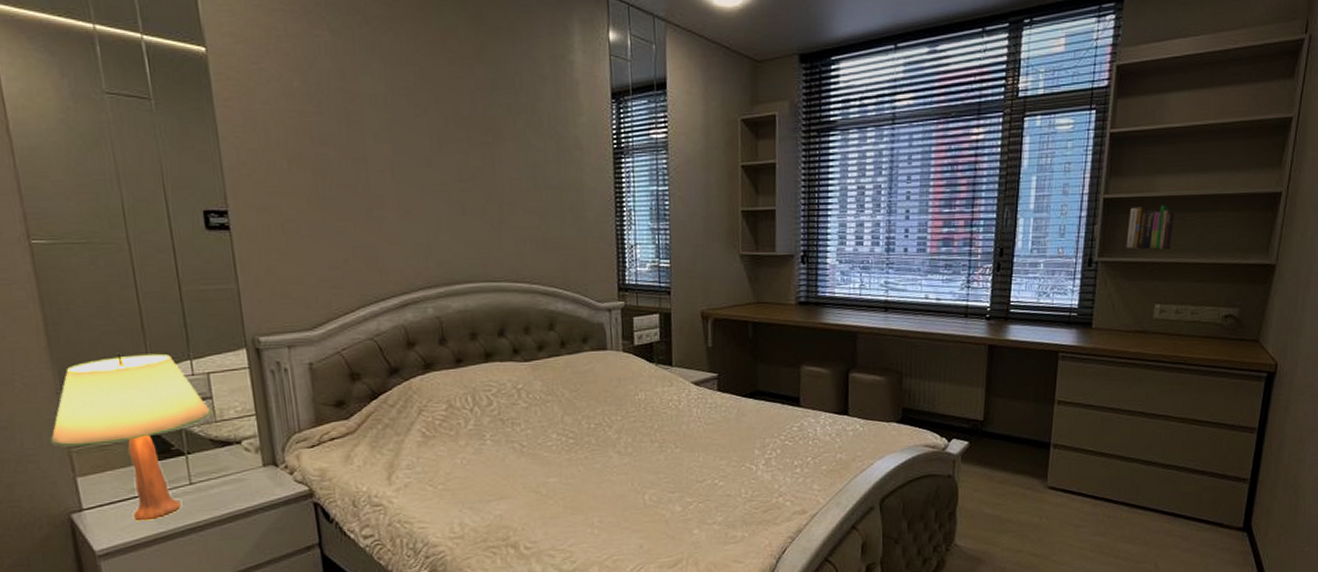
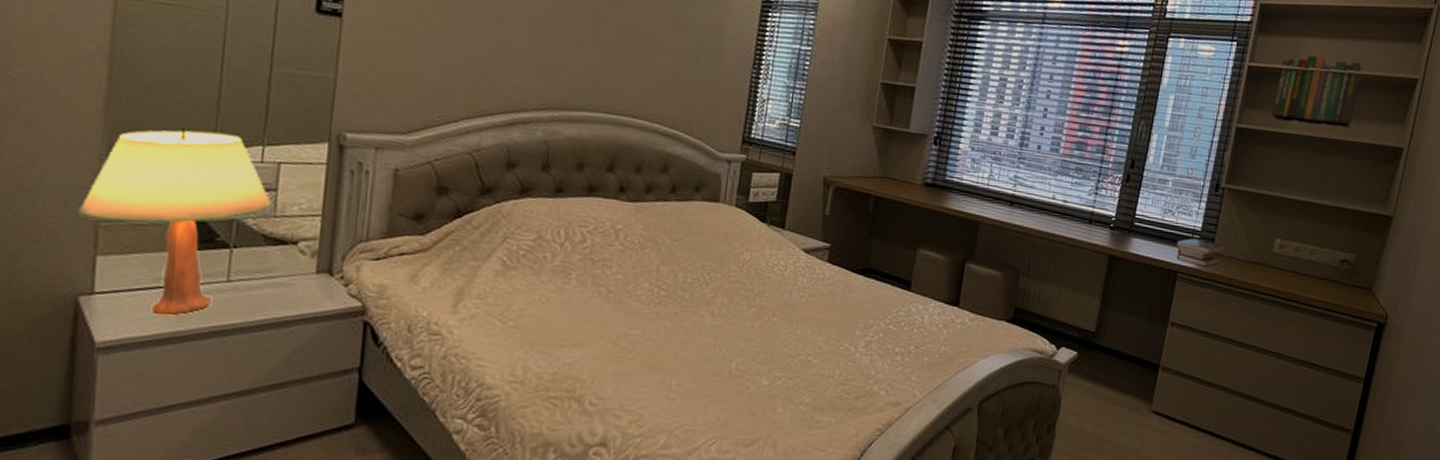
books: none [1054,316,1103,343] -> present [1176,238,1224,268]
books: present [1126,204,1174,250] -> none [1253,140,1302,186]
books: none [1139,110,1232,185] -> present [1271,55,1362,128]

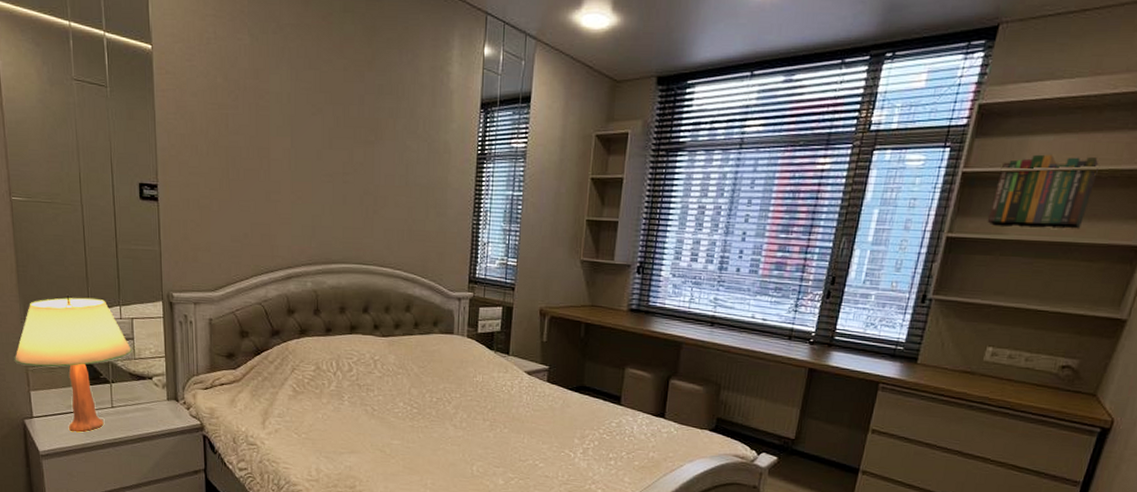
books: present [1176,238,1224,268] -> none [878,350,930,377]

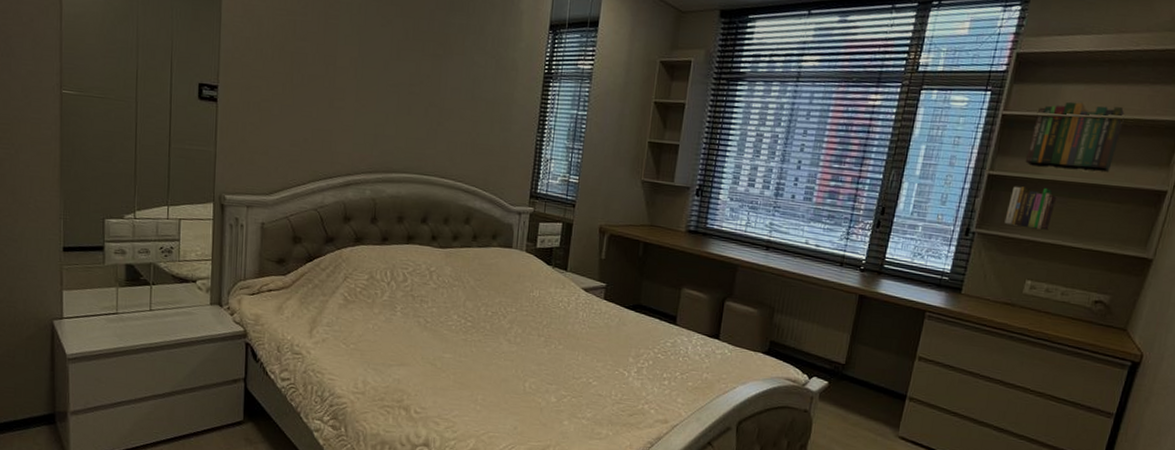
table lamp: present [14,295,132,432] -> none [48,192,177,335]
books: none [964,248,1021,293] -> present [1004,186,1056,230]

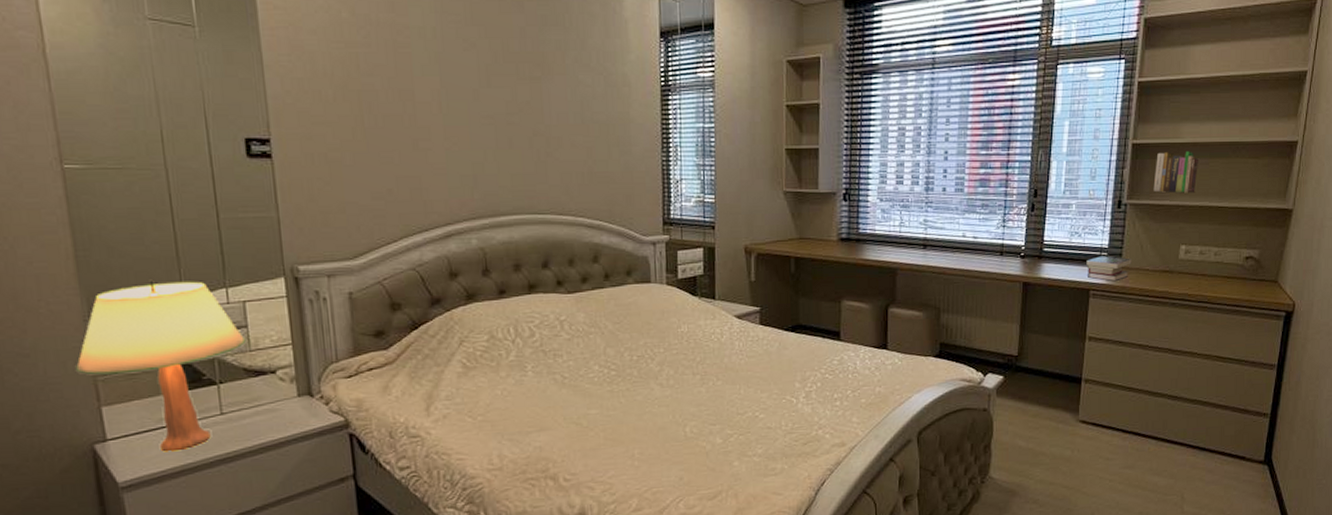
table lamp: none [48,192,177,335] -> present [75,281,246,451]
books: none [924,280,973,307] -> present [1085,256,1132,282]
books: present [1025,101,1125,173] -> none [1165,62,1251,132]

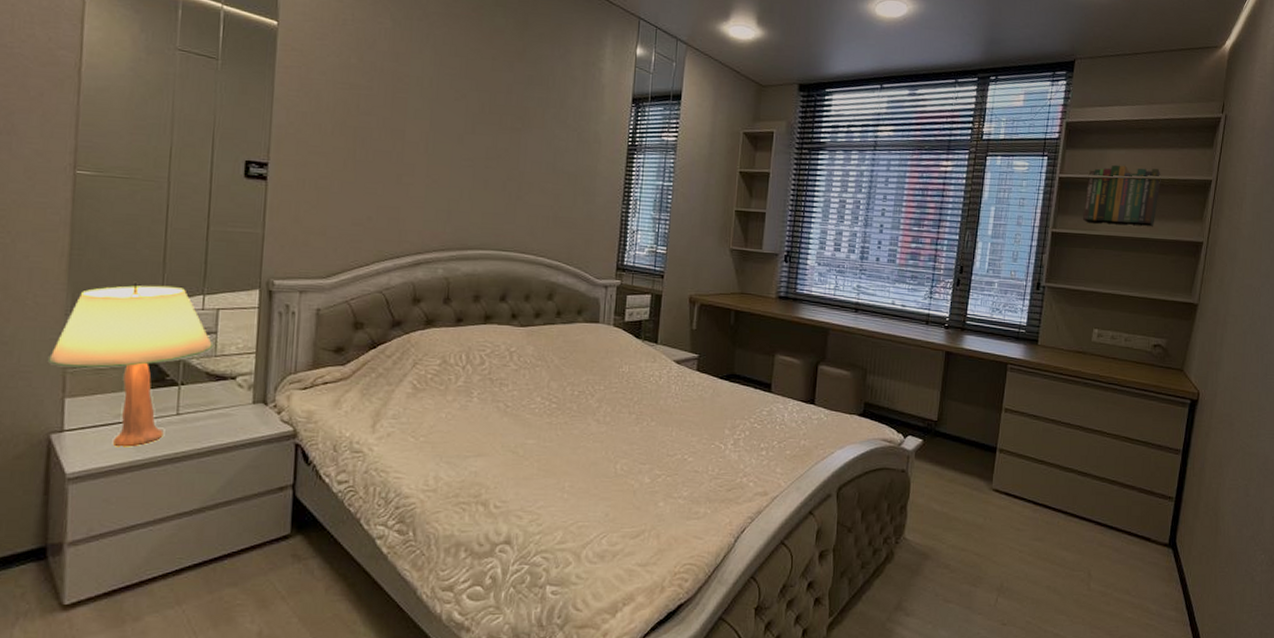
books: present [1085,256,1132,282] -> none [1004,333,1048,358]
books: present [1153,150,1198,193] -> none [1070,242,1112,281]
books: none [1165,62,1251,132] -> present [1082,165,1161,227]

